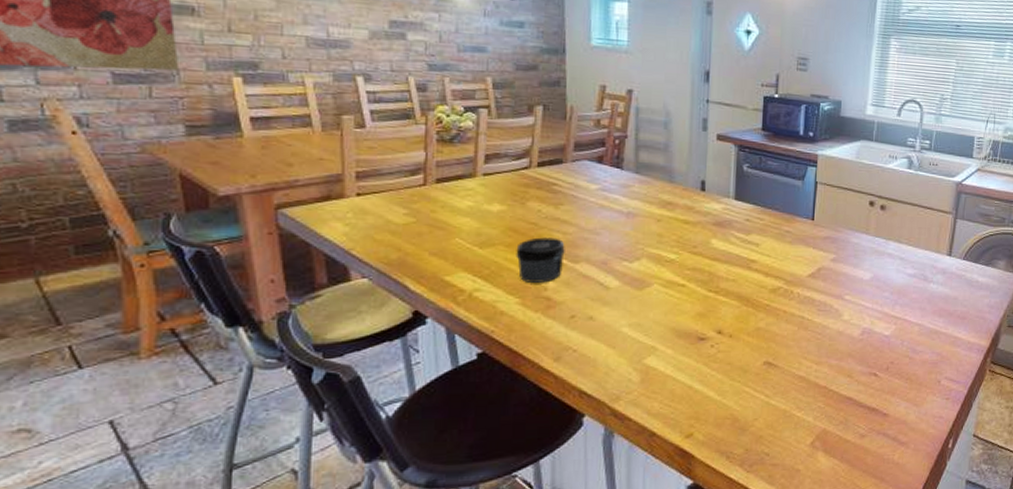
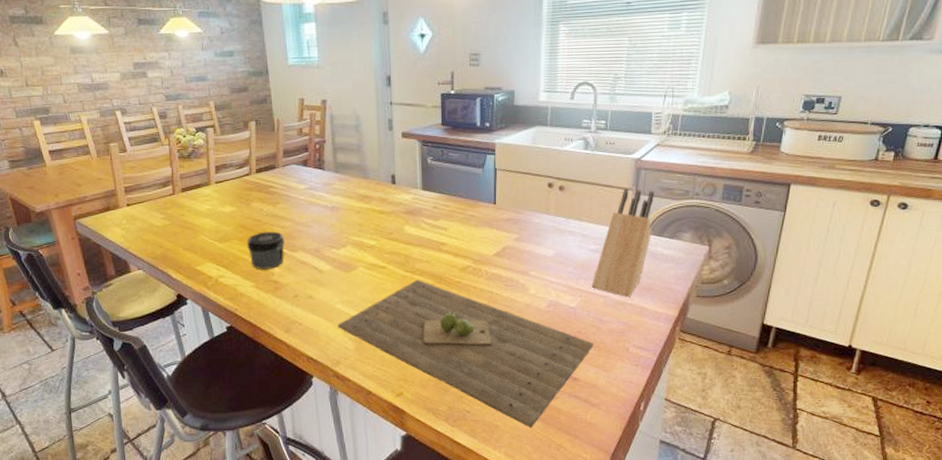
cutting board: none [621,300,906,472] -> present [337,279,593,428]
knife block: none [907,211,973,326] -> present [591,188,654,298]

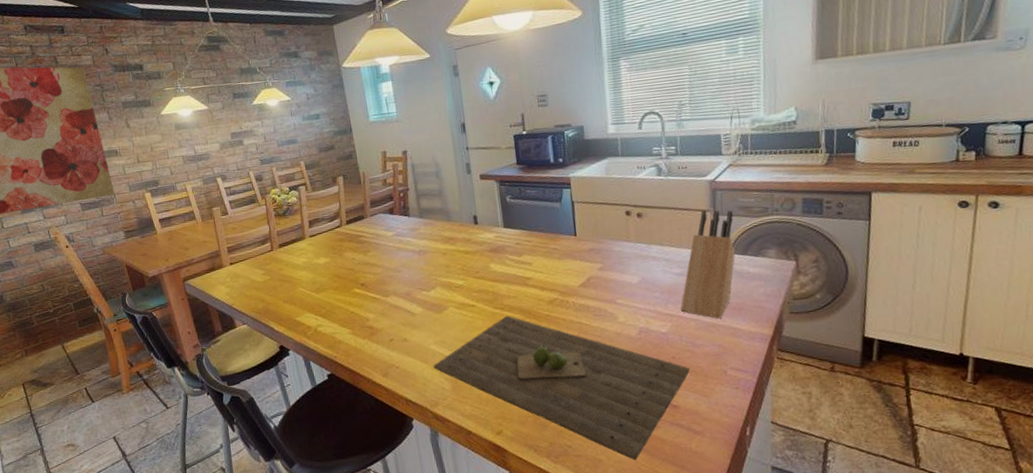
jar: present [247,231,285,269] -> none [341,278,378,316]

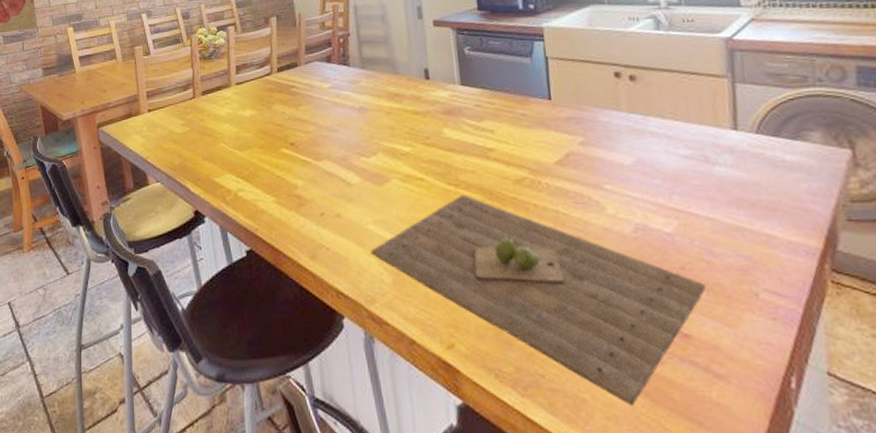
knife block: present [680,209,736,319] -> none [689,75,765,221]

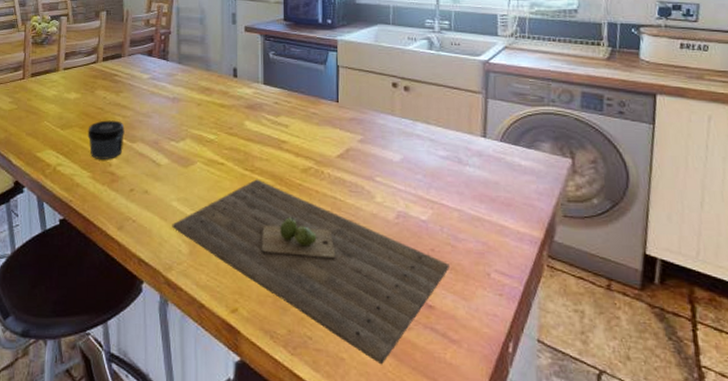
jar: none [268,137,309,181] -> present [87,120,125,159]

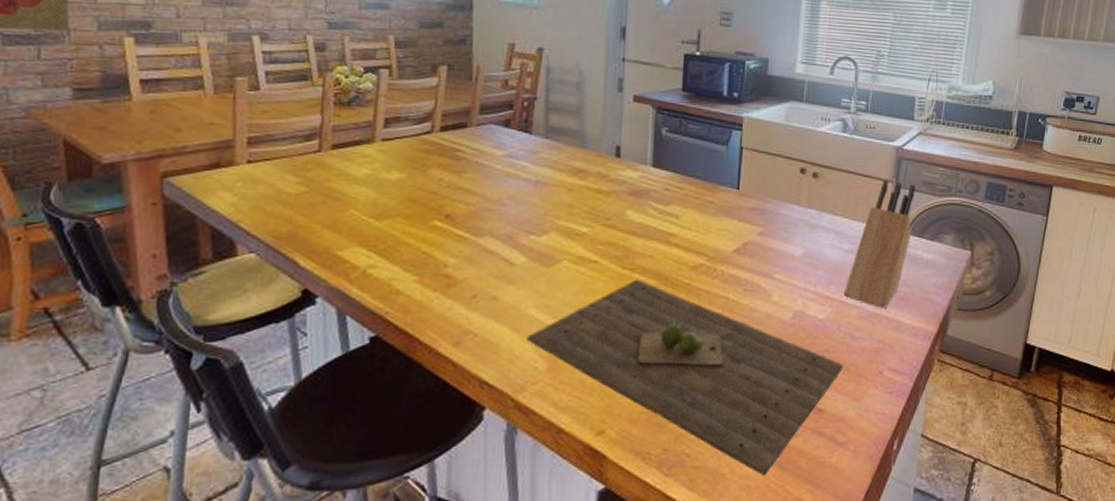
jar: present [87,120,125,159] -> none [414,208,468,258]
knife block: none [443,91,507,213] -> present [843,179,915,309]

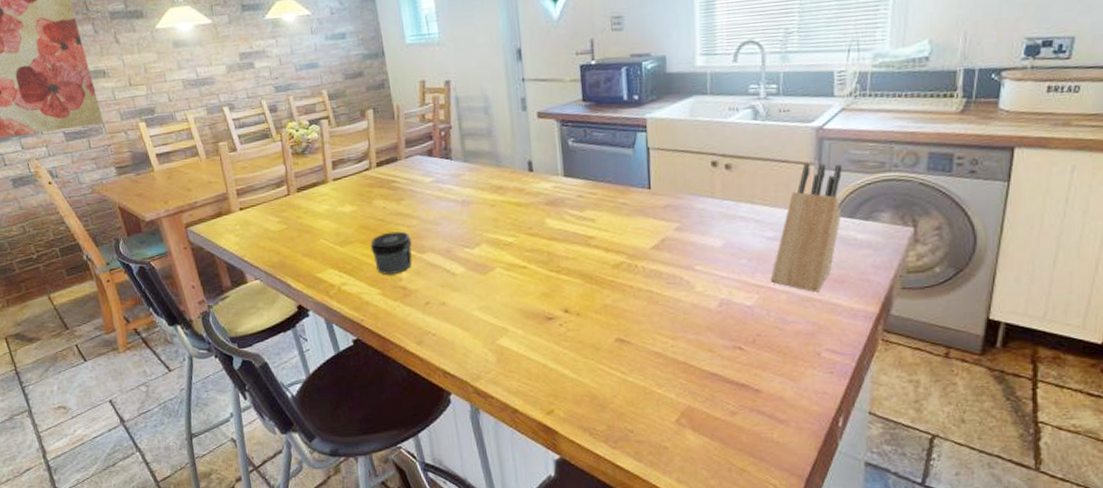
jar: none [414,208,468,258] -> present [370,231,412,274]
cutting board: present [526,279,843,476] -> none [475,279,777,450]

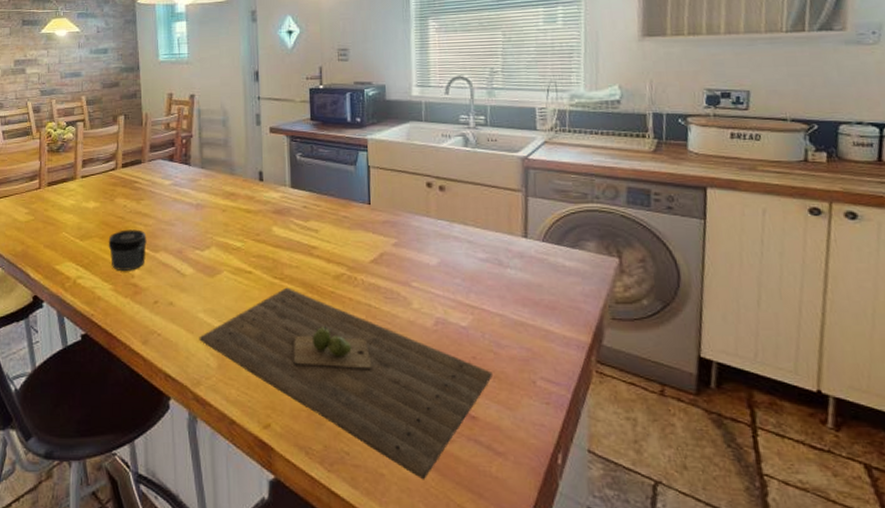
cutting board: none [475,279,777,450] -> present [199,287,492,480]
knife block: present [770,162,842,293] -> none [483,189,550,318]

